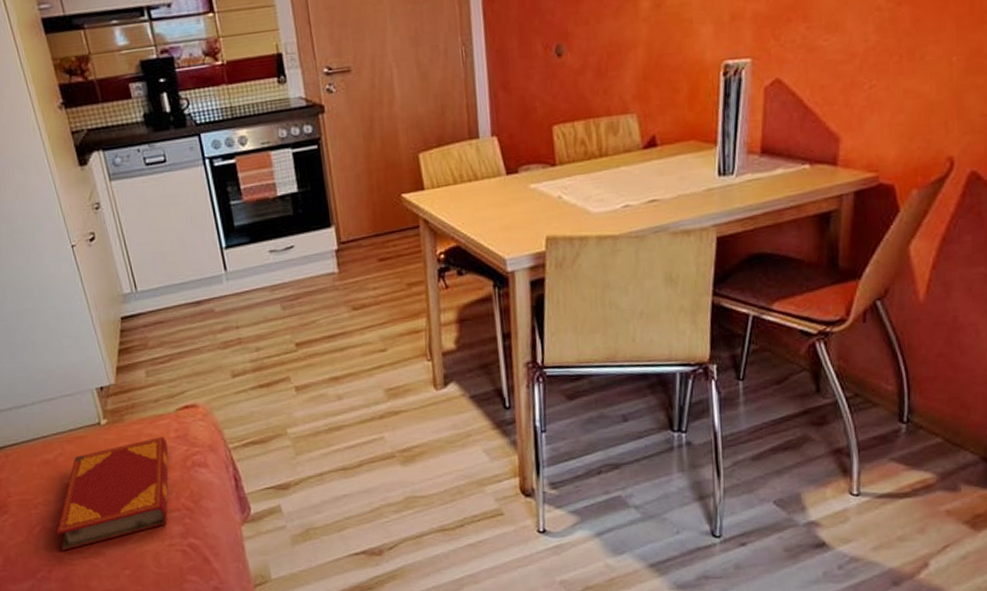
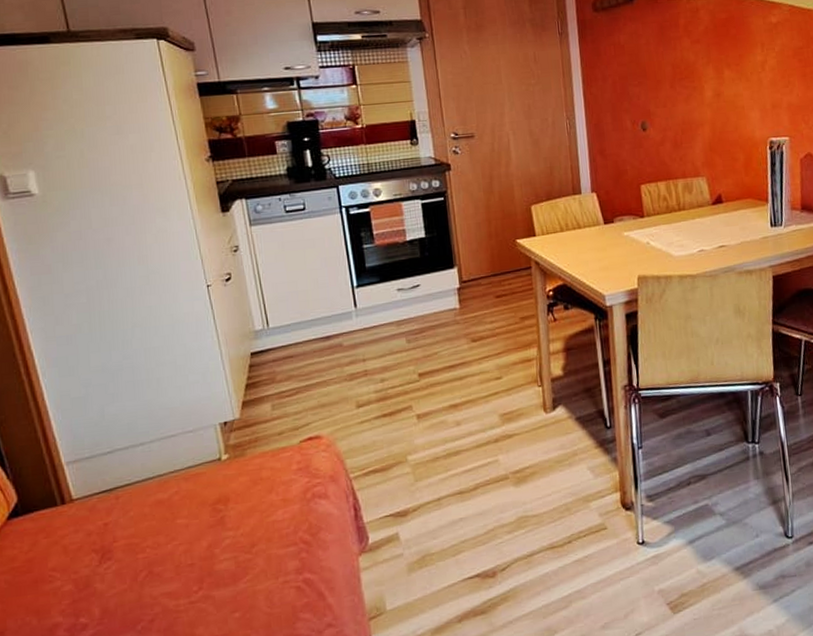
hardback book: present [55,437,169,551] -> none [162,469,290,597]

